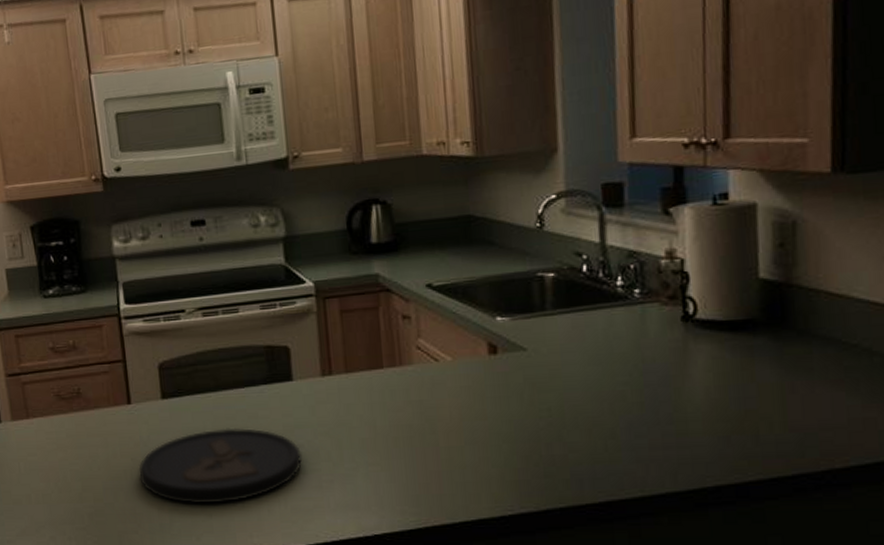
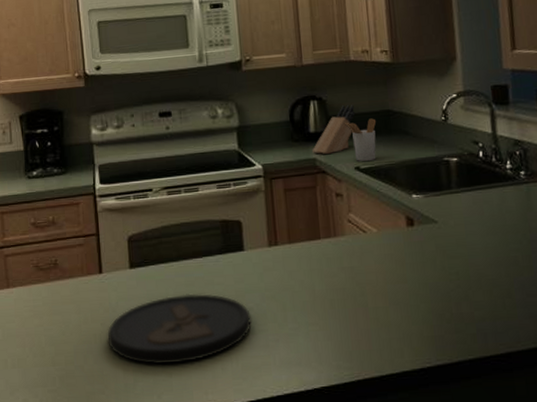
knife block: none [374,209,428,269] -> present [312,105,356,154]
utensil holder: none [415,225,454,278] -> present [345,118,377,162]

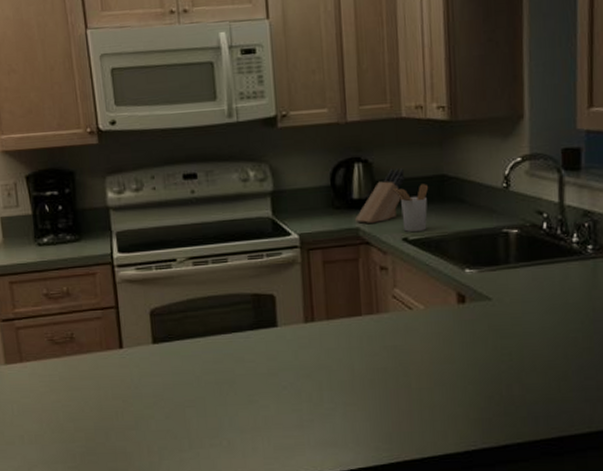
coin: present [107,293,252,365] -> none [129,371,286,443]

